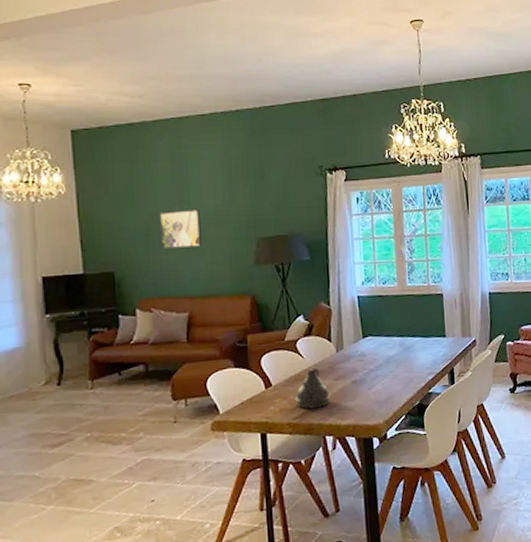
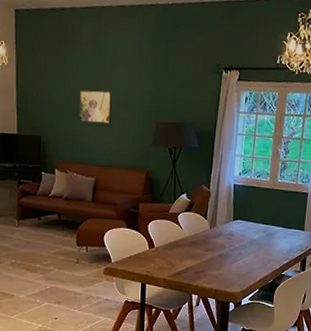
teapot: present [294,367,331,409] -> none [171,238,201,271]

